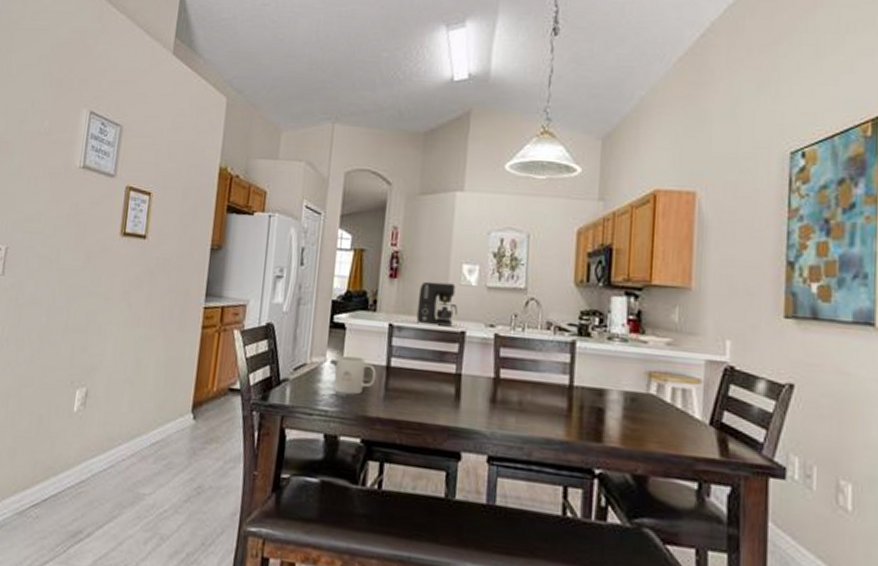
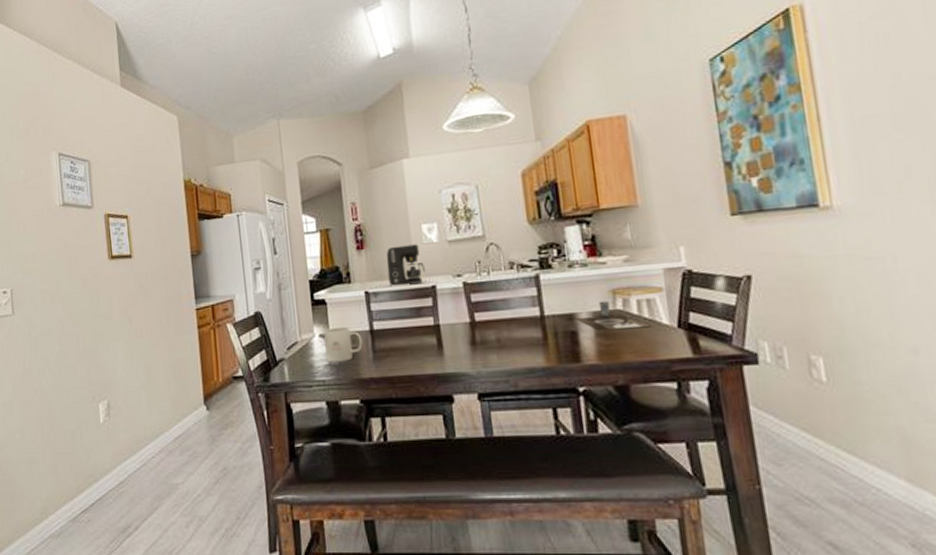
place setting: none [605,381,682,419] -> present [575,300,651,331]

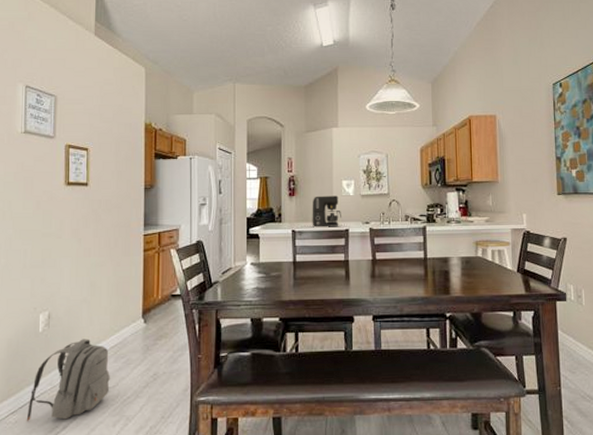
backpack: none [98,429,178,520] -> present [26,339,110,421]
mug: present [324,326,363,363] -> none [255,257,286,286]
place setting: present [575,300,651,331] -> none [448,249,500,272]

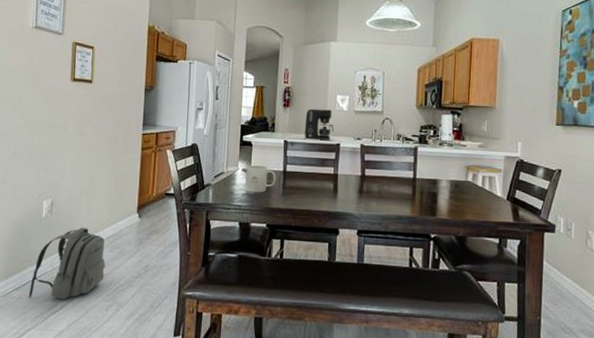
mug: none [255,257,286,286] -> present [245,165,276,193]

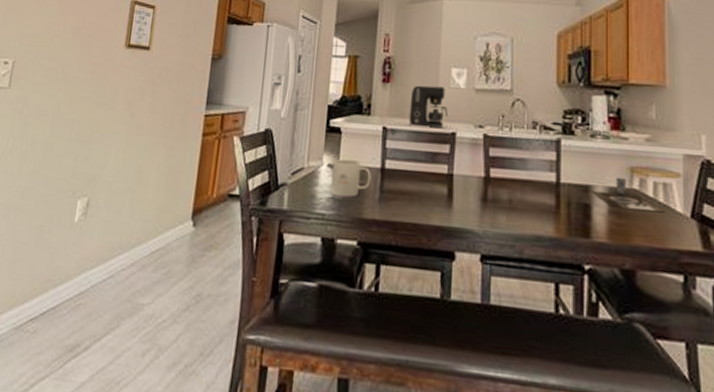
backpack: present [28,227,105,300] -> none [45,237,148,338]
place setting: none [437,173,489,197] -> present [590,177,665,213]

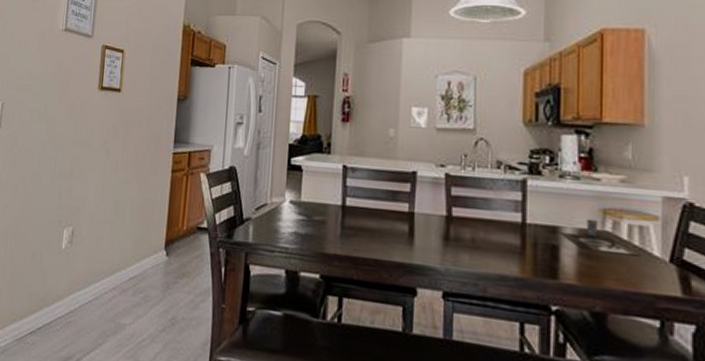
mug: present [331,158,372,198] -> none [293,195,333,233]
coffee maker: present [409,85,448,129] -> none [369,124,408,167]

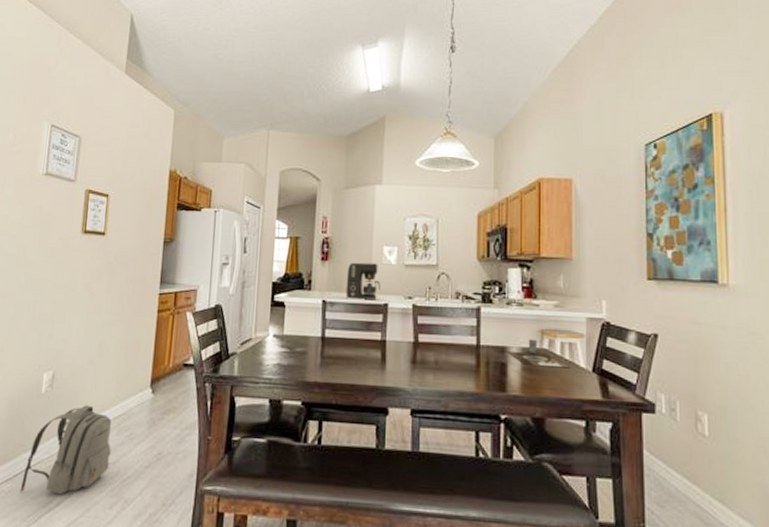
backpack: none [42,263,128,352] -> present [20,405,112,495]
coffee maker: none [369,124,408,167] -> present [346,262,380,300]

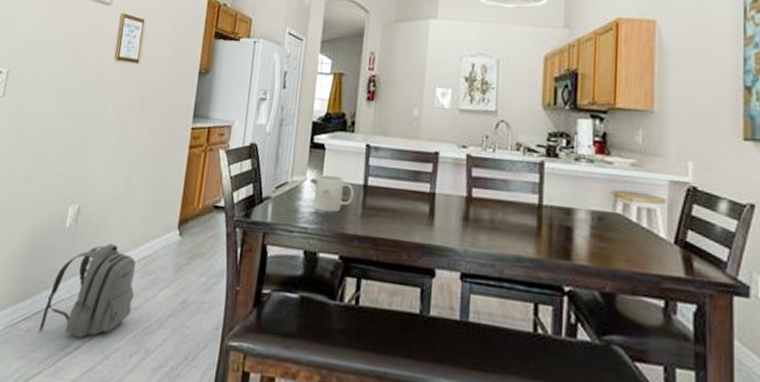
mug: none [277,329,313,364] -> present [314,174,355,213]
coffee maker: present [346,262,380,300] -> none [392,104,431,148]
place setting: present [506,339,570,369] -> none [573,201,648,238]

